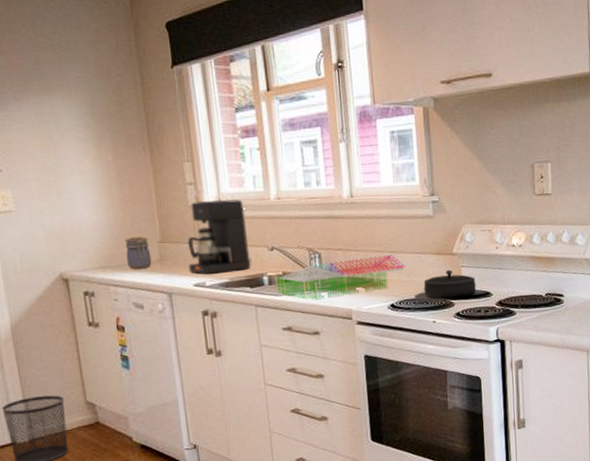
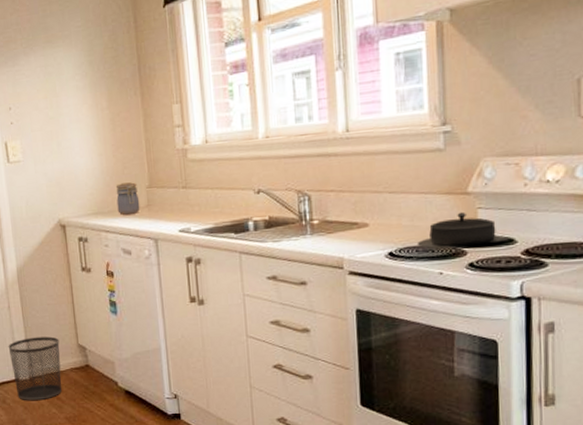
coffee maker: present [188,199,251,274] -> none [174,140,236,219]
dish rack: present [276,254,406,300] -> none [262,195,409,247]

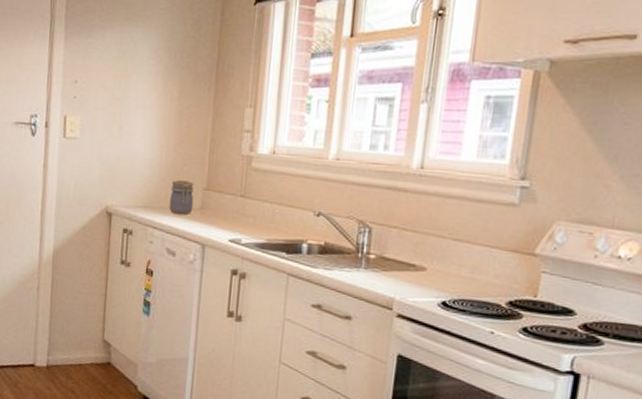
waste bin: present [8,336,62,401] -> none [30,323,85,391]
cooking pot: present [417,211,509,250] -> none [472,272,569,315]

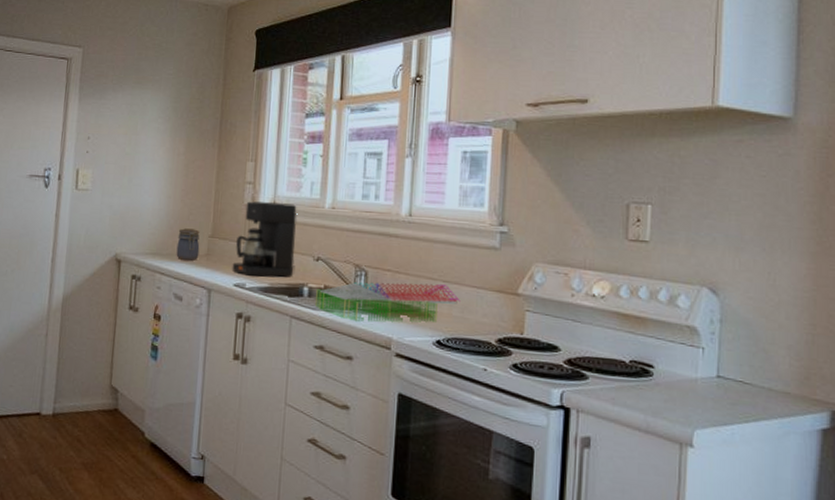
coffee maker: none [227,151,298,233] -> present [232,201,297,277]
dish rack: none [314,239,471,283] -> present [315,281,460,323]

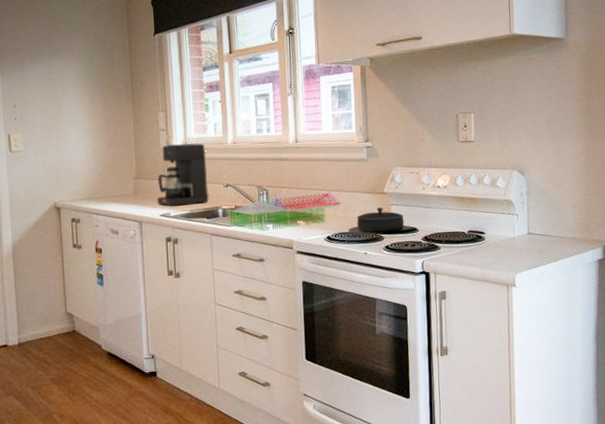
jar: present [176,228,200,261] -> none [107,173,128,201]
cooking pot: none [464,311,553,351] -> present [348,207,413,236]

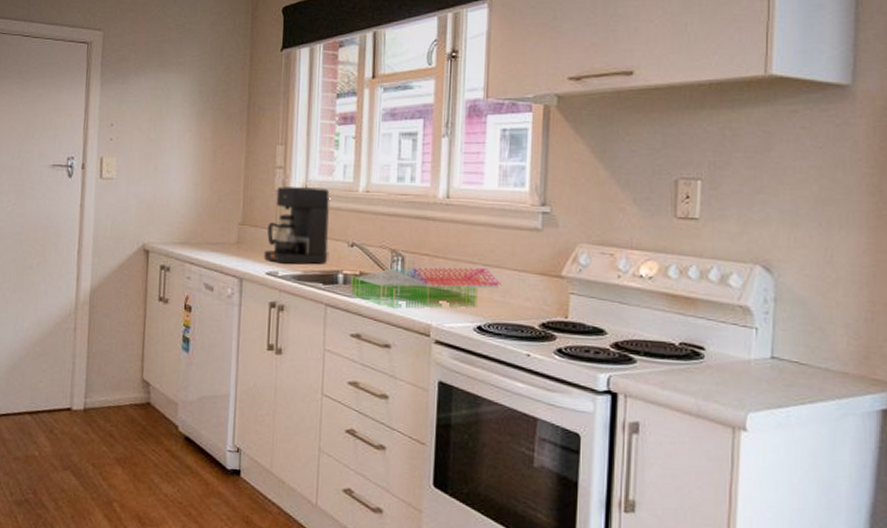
cooking pot: present [348,207,413,236] -> none [506,294,599,335]

